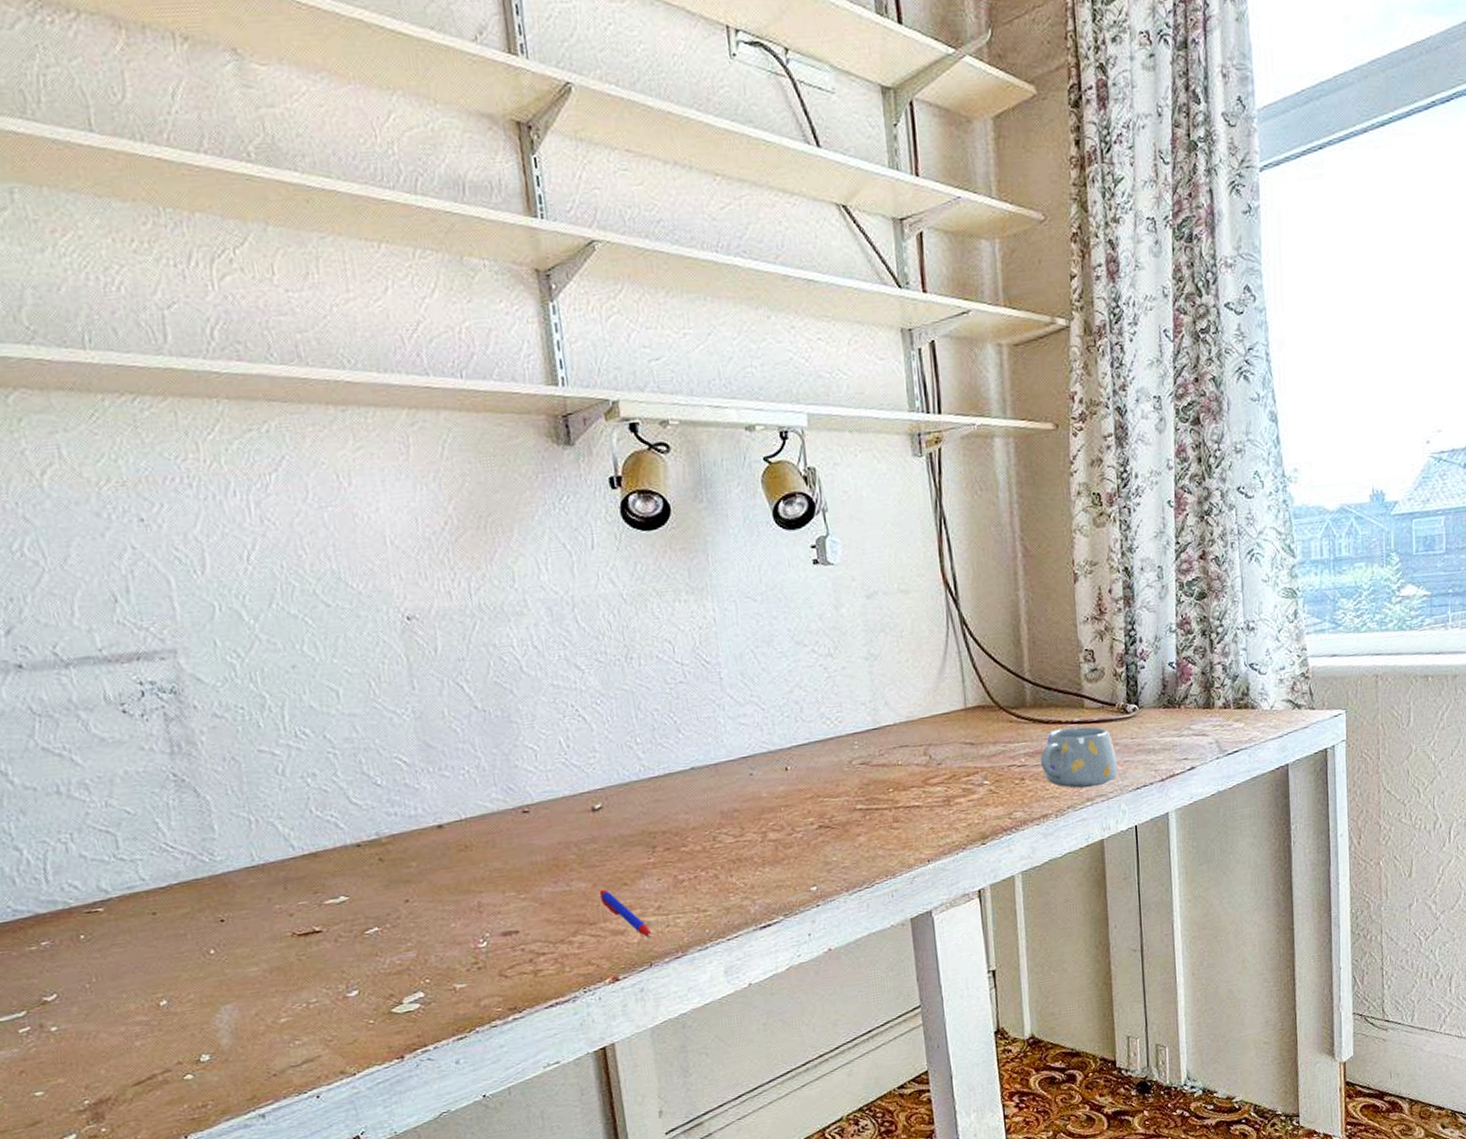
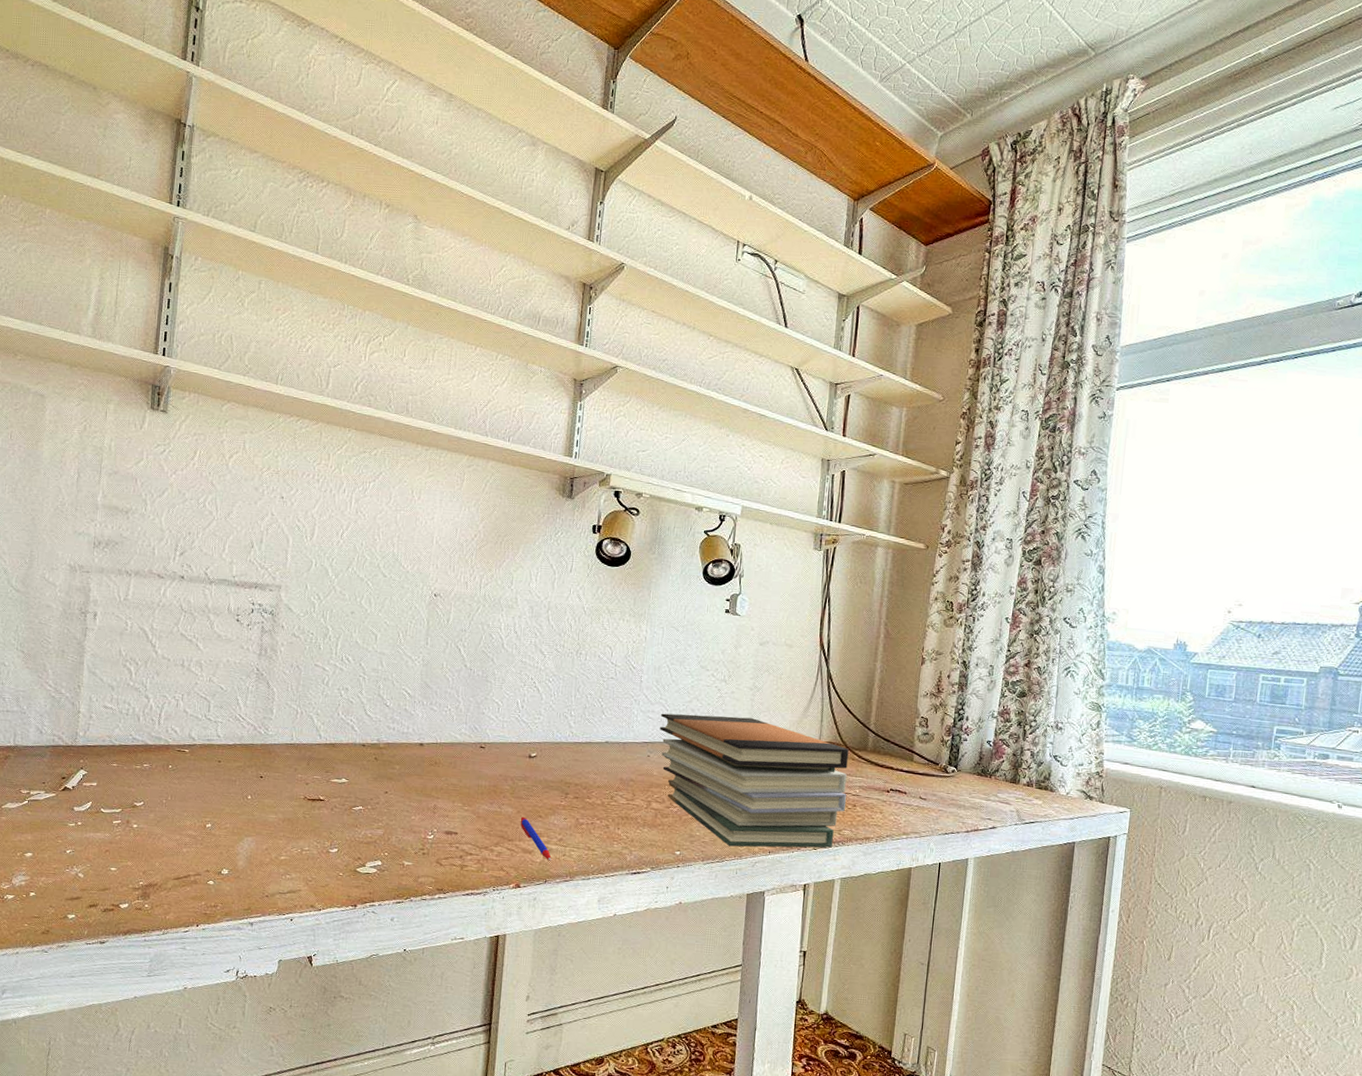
book stack: none [756,696,1012,865] -> present [660,713,849,848]
mug: present [1040,726,1118,789] -> none [870,773,933,824]

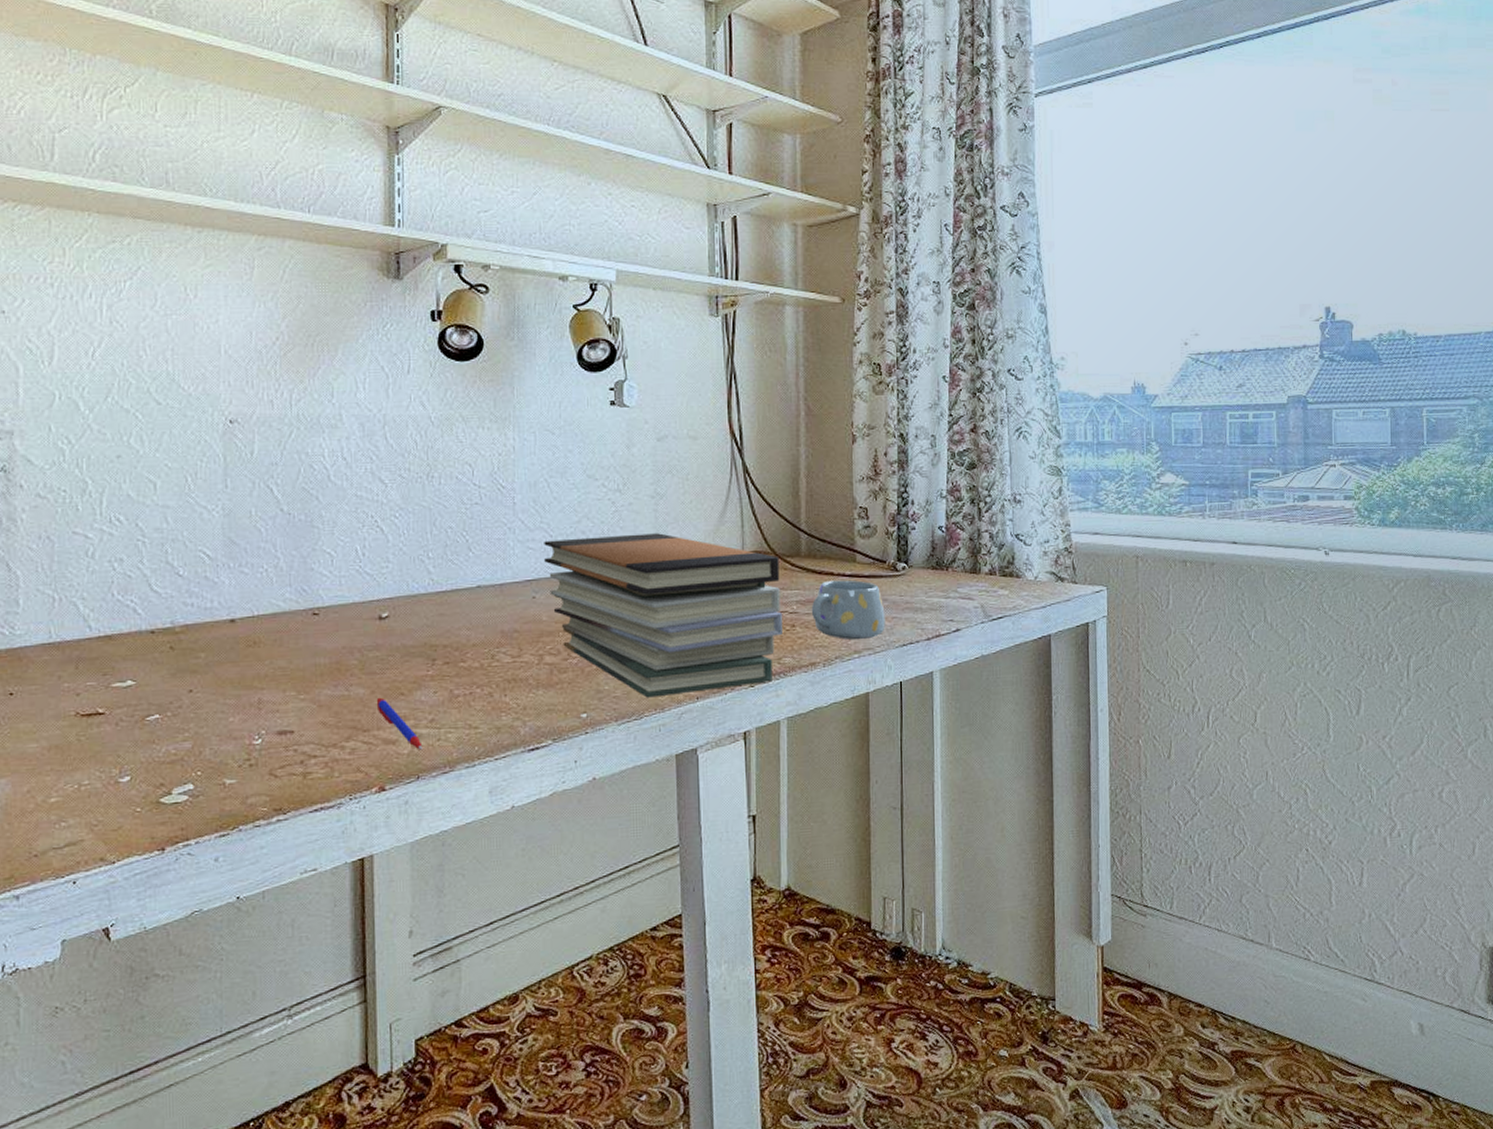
mug: none [870,773,933,824] -> present [811,579,885,640]

